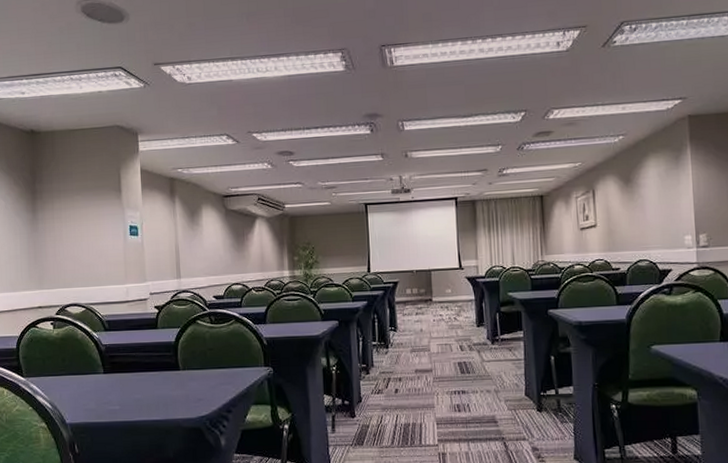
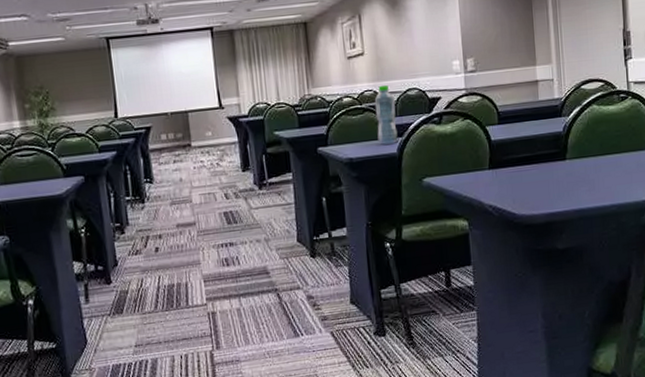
water bottle: none [605,256,627,312] -> present [374,85,398,146]

